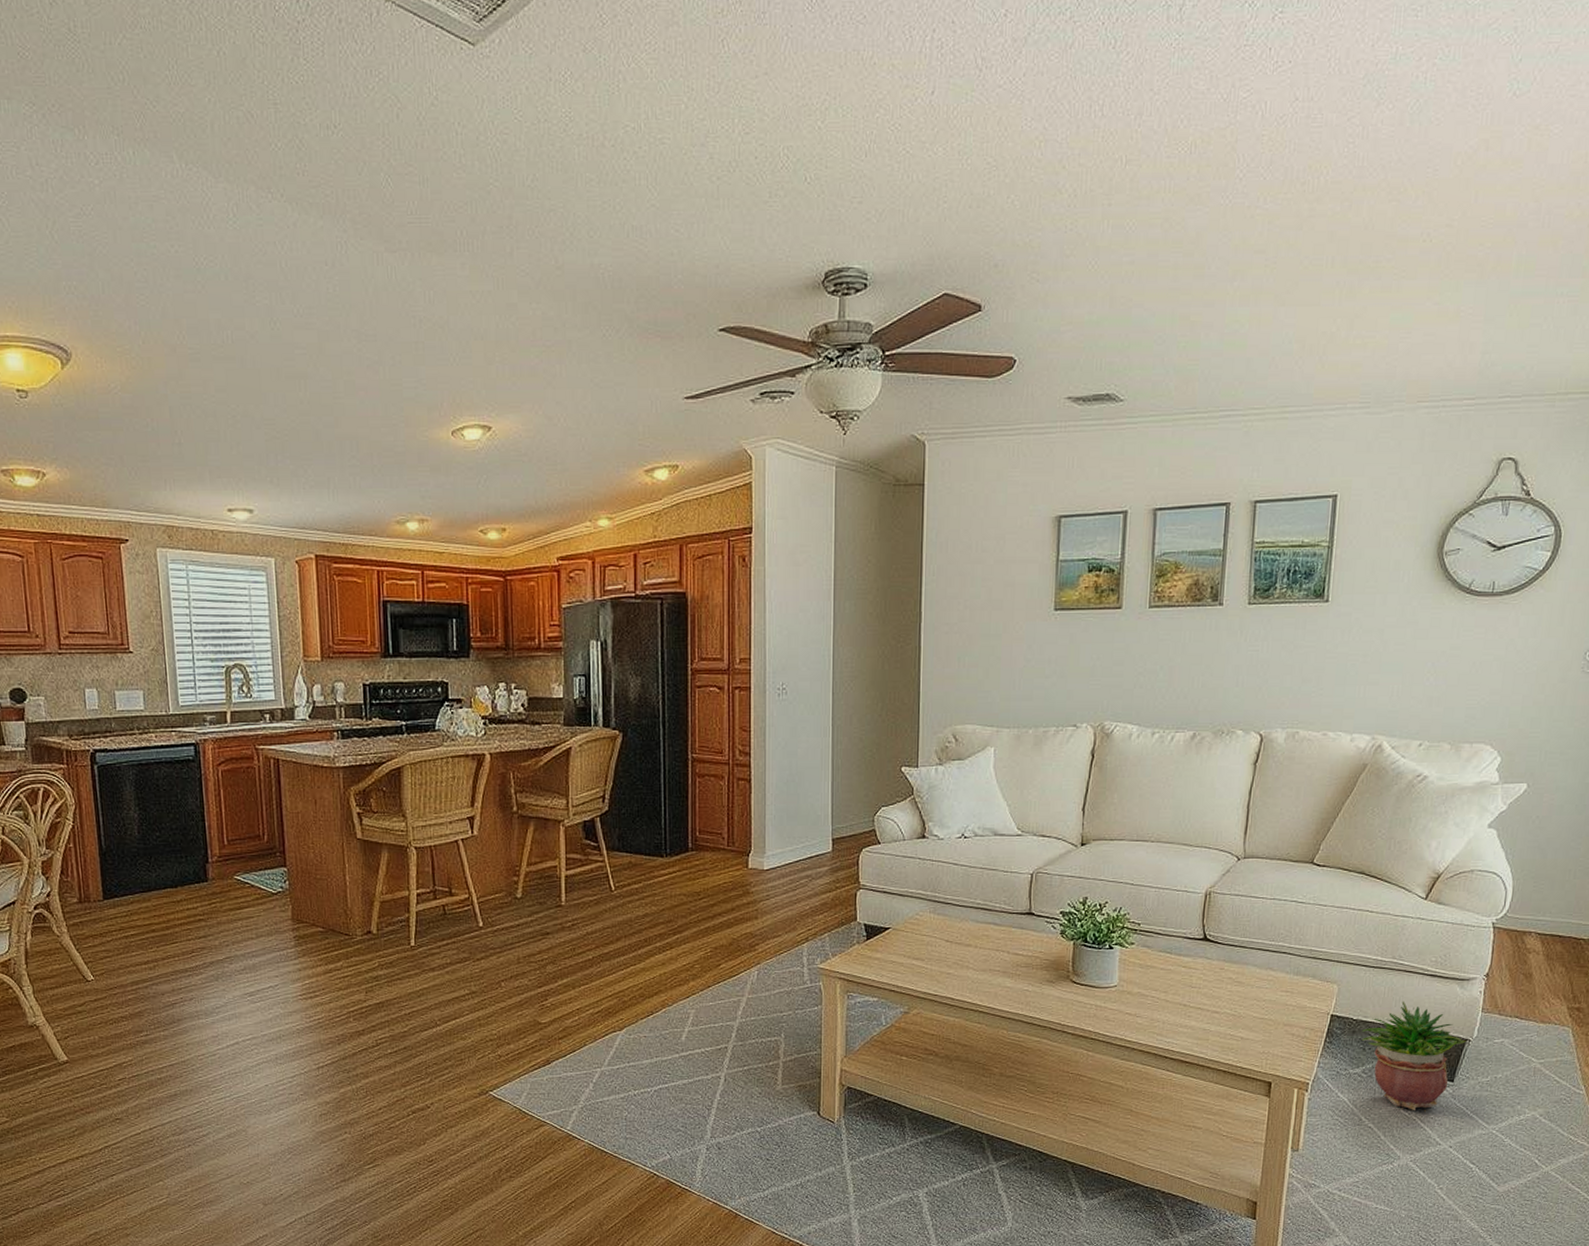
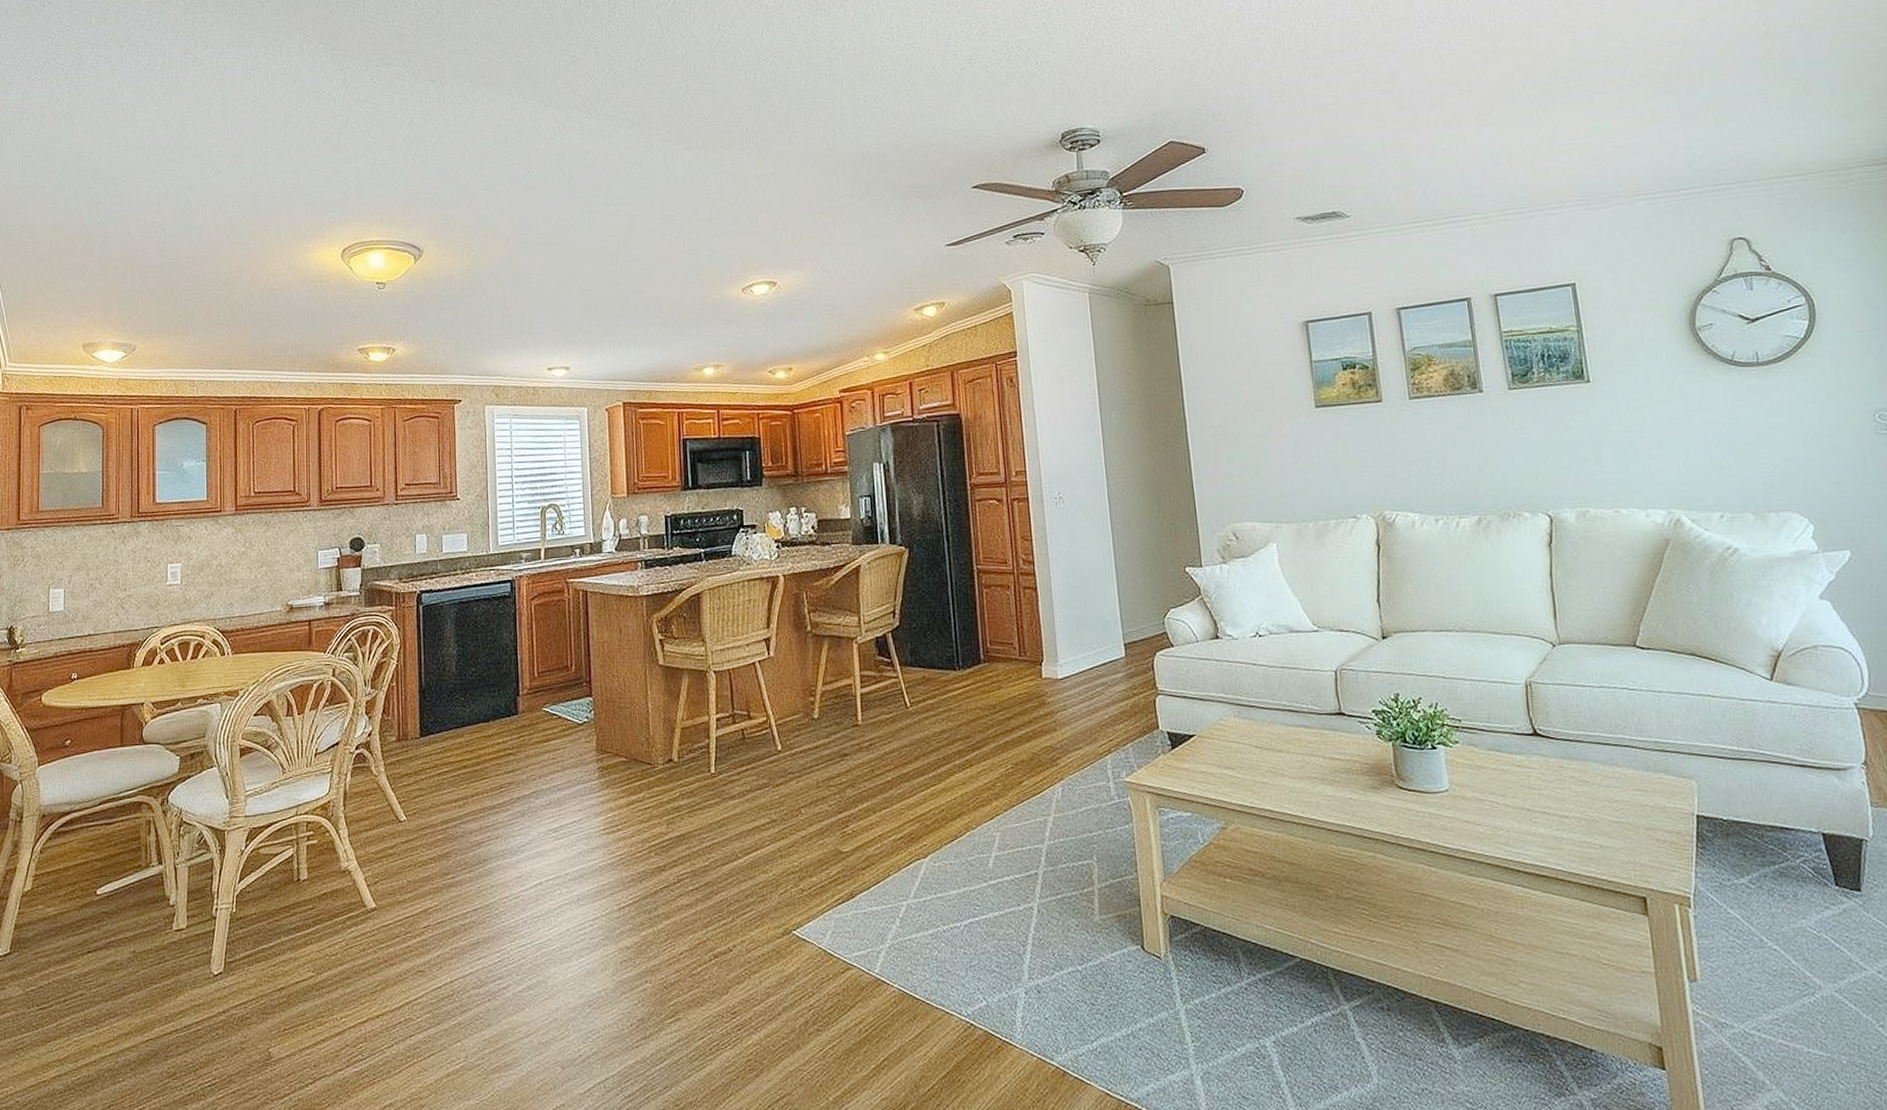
potted plant: present [1362,1001,1466,1112] -> none [1736,796,1862,930]

